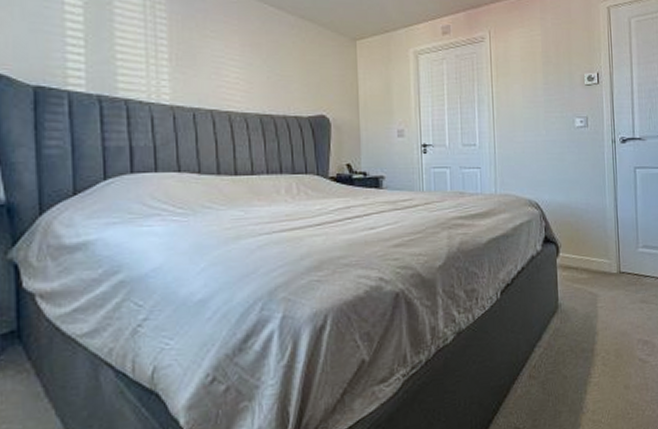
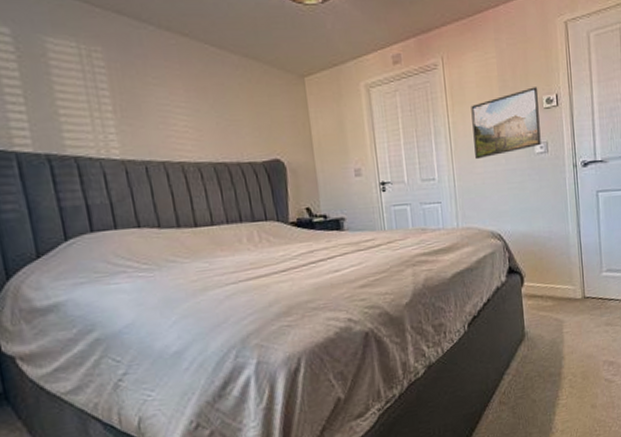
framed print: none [514,65,581,129] -> present [471,87,541,160]

